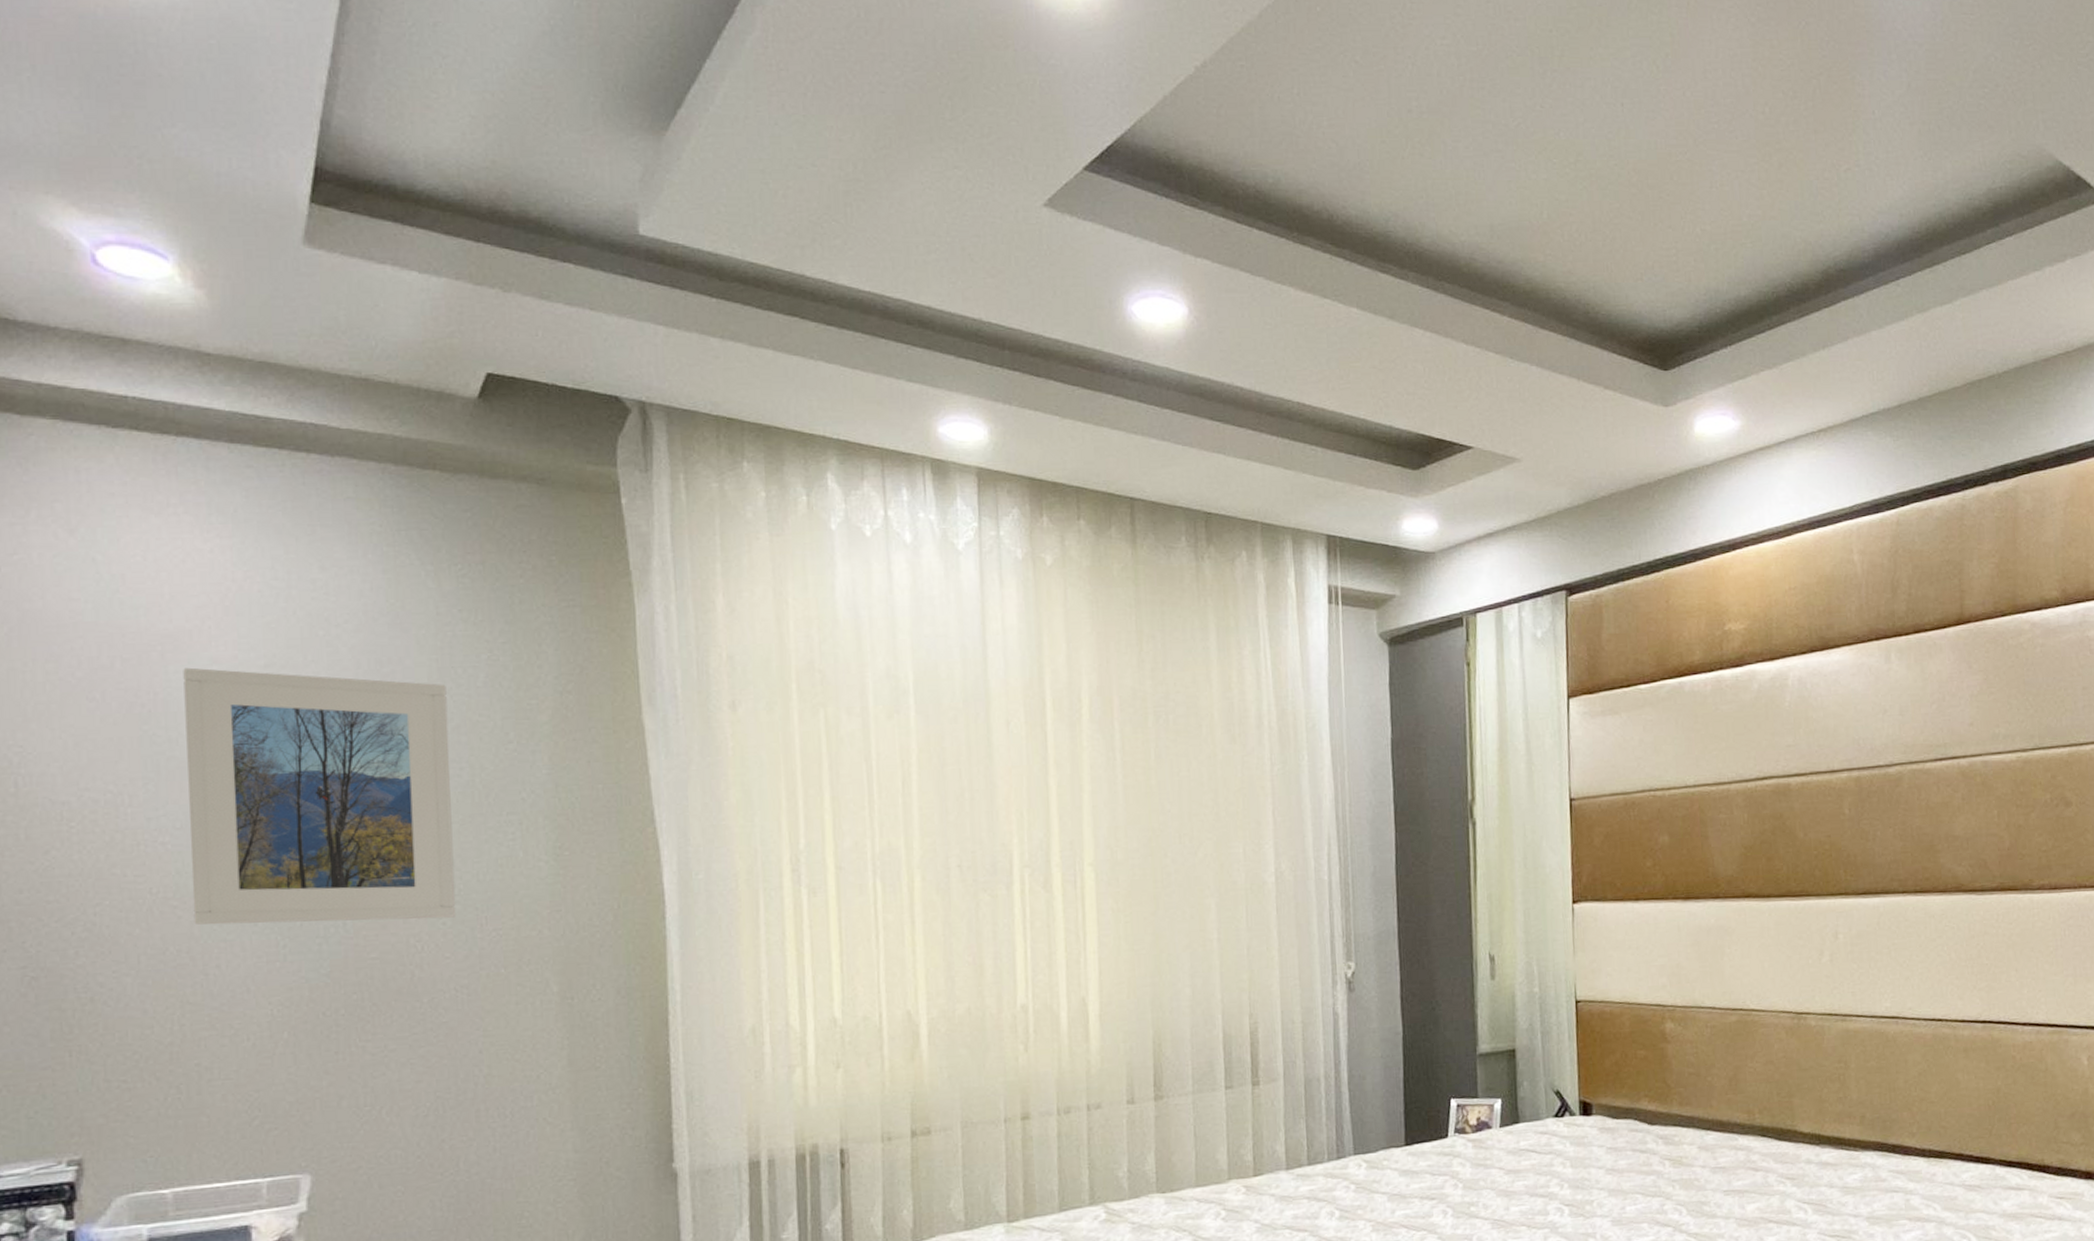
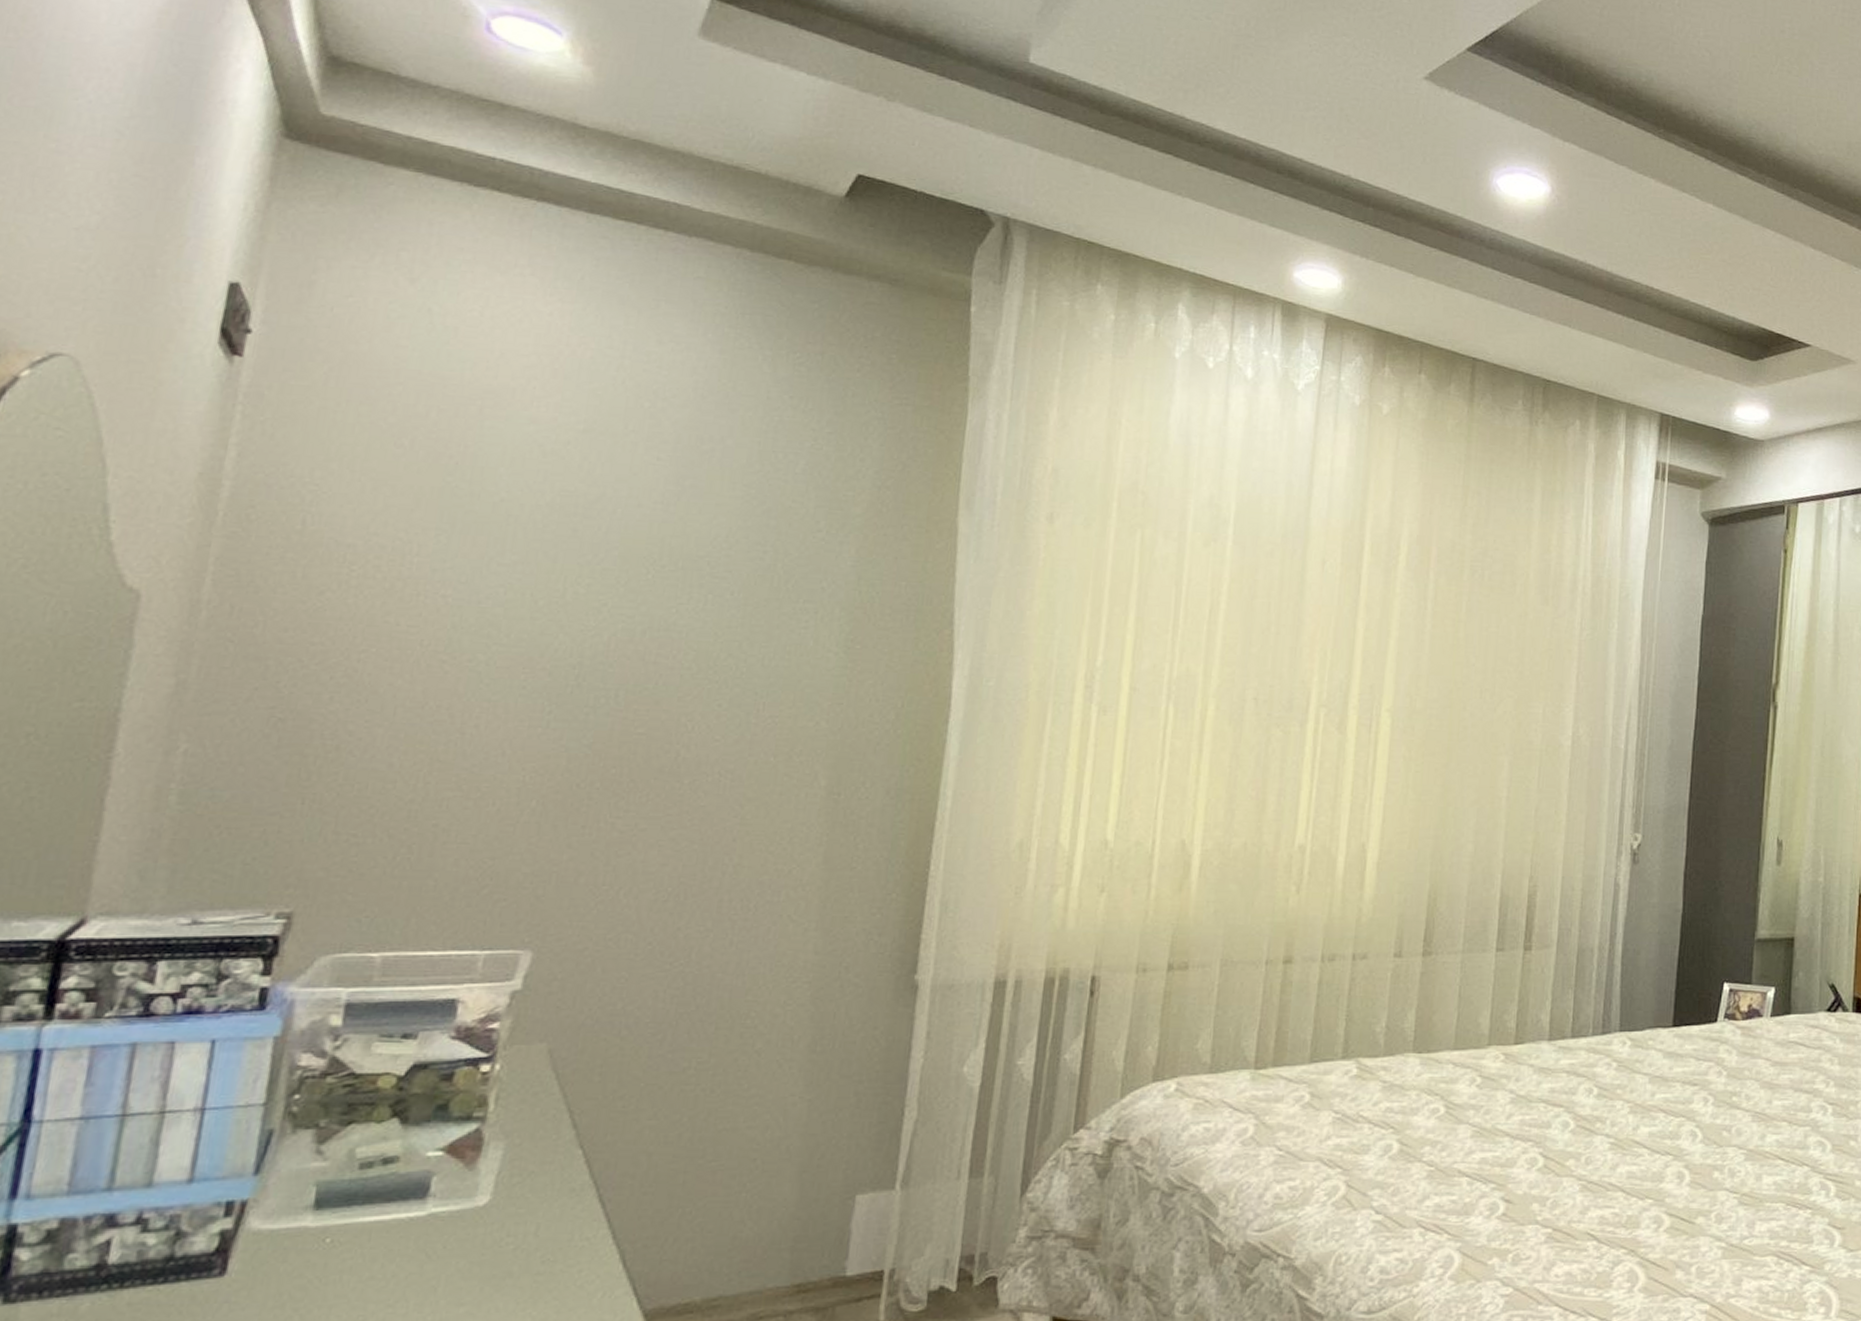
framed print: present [183,667,456,925] -> none [460,424,764,700]

